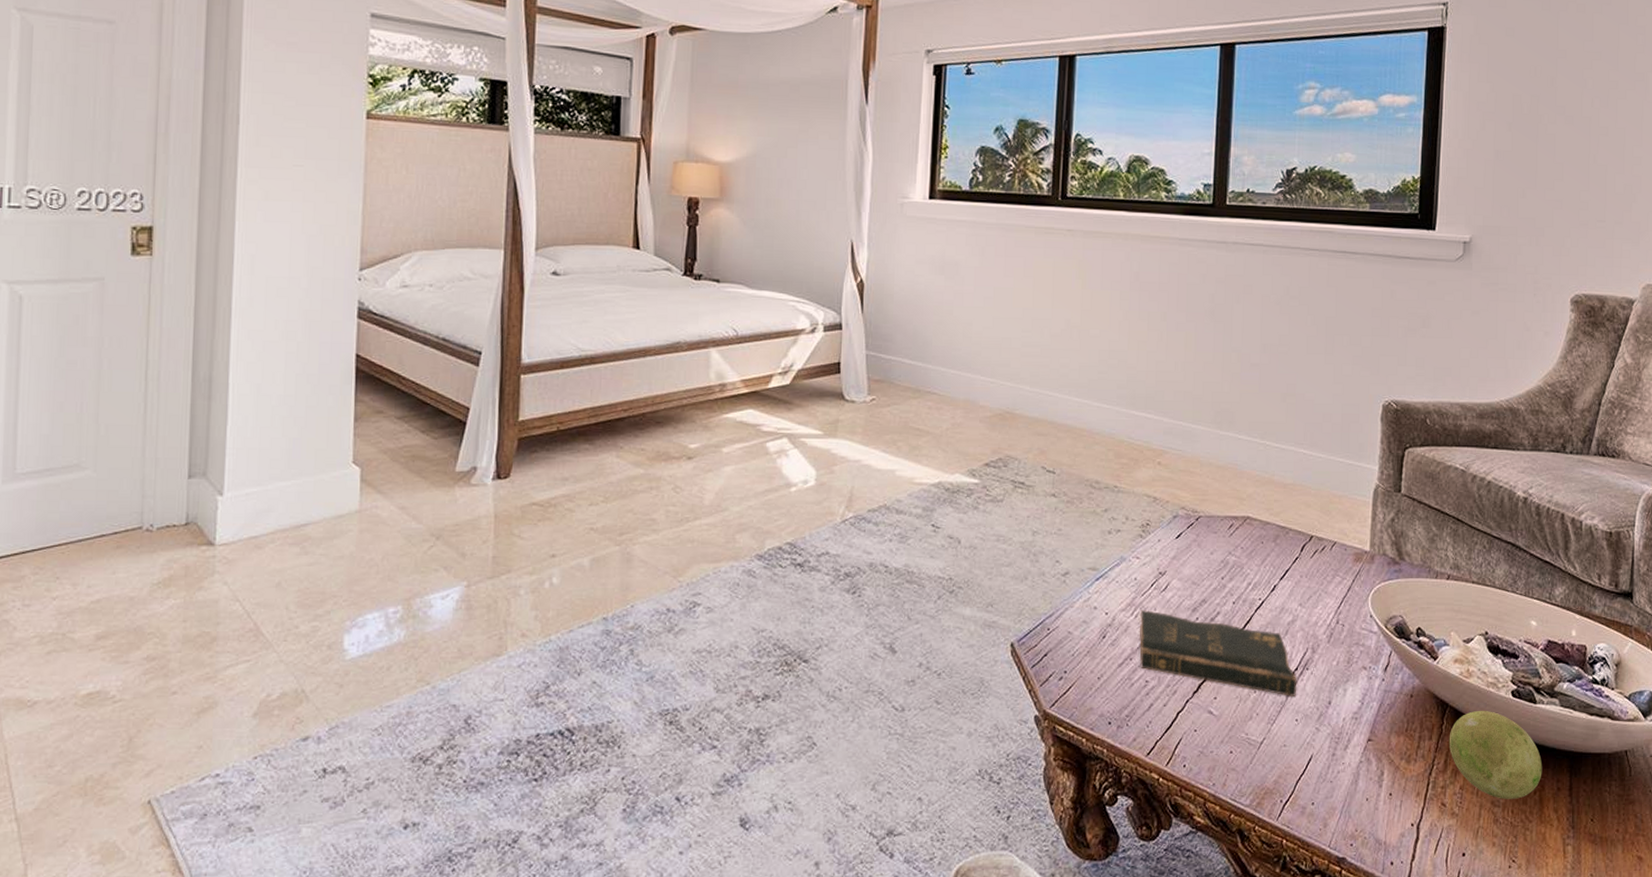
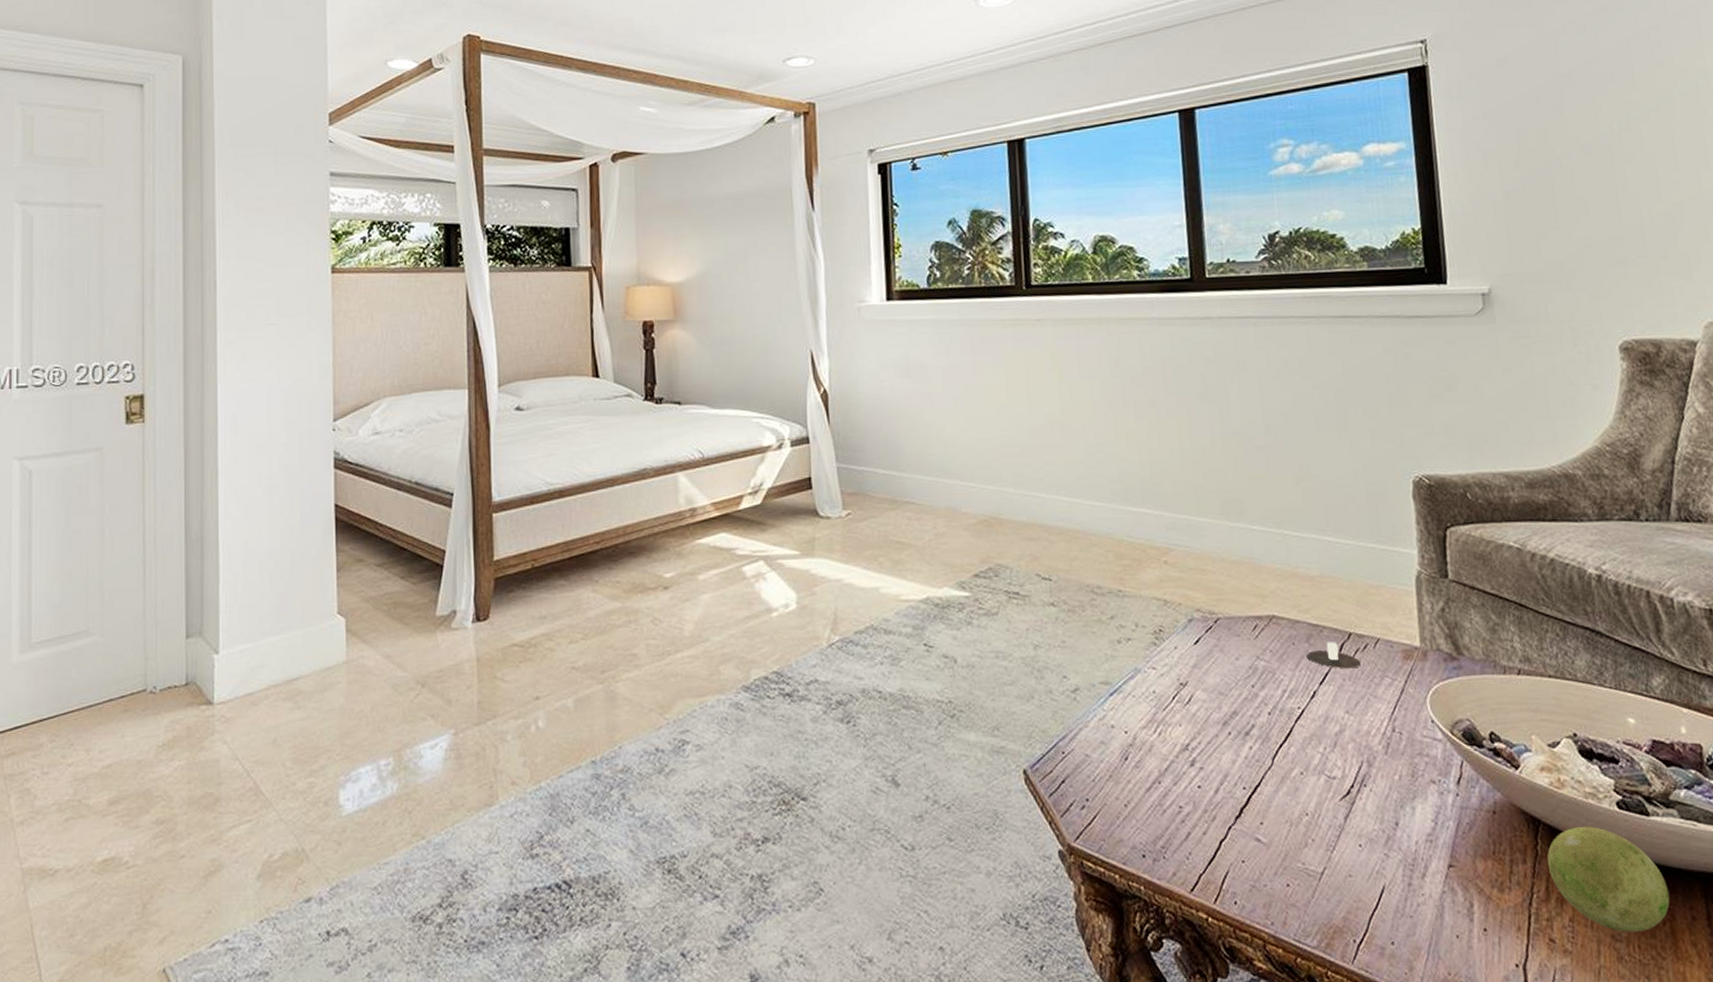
bible: present [1140,610,1296,698] -> none [1164,726,1356,820]
candle: none [1272,543,1318,567] -> present [1307,642,1362,669]

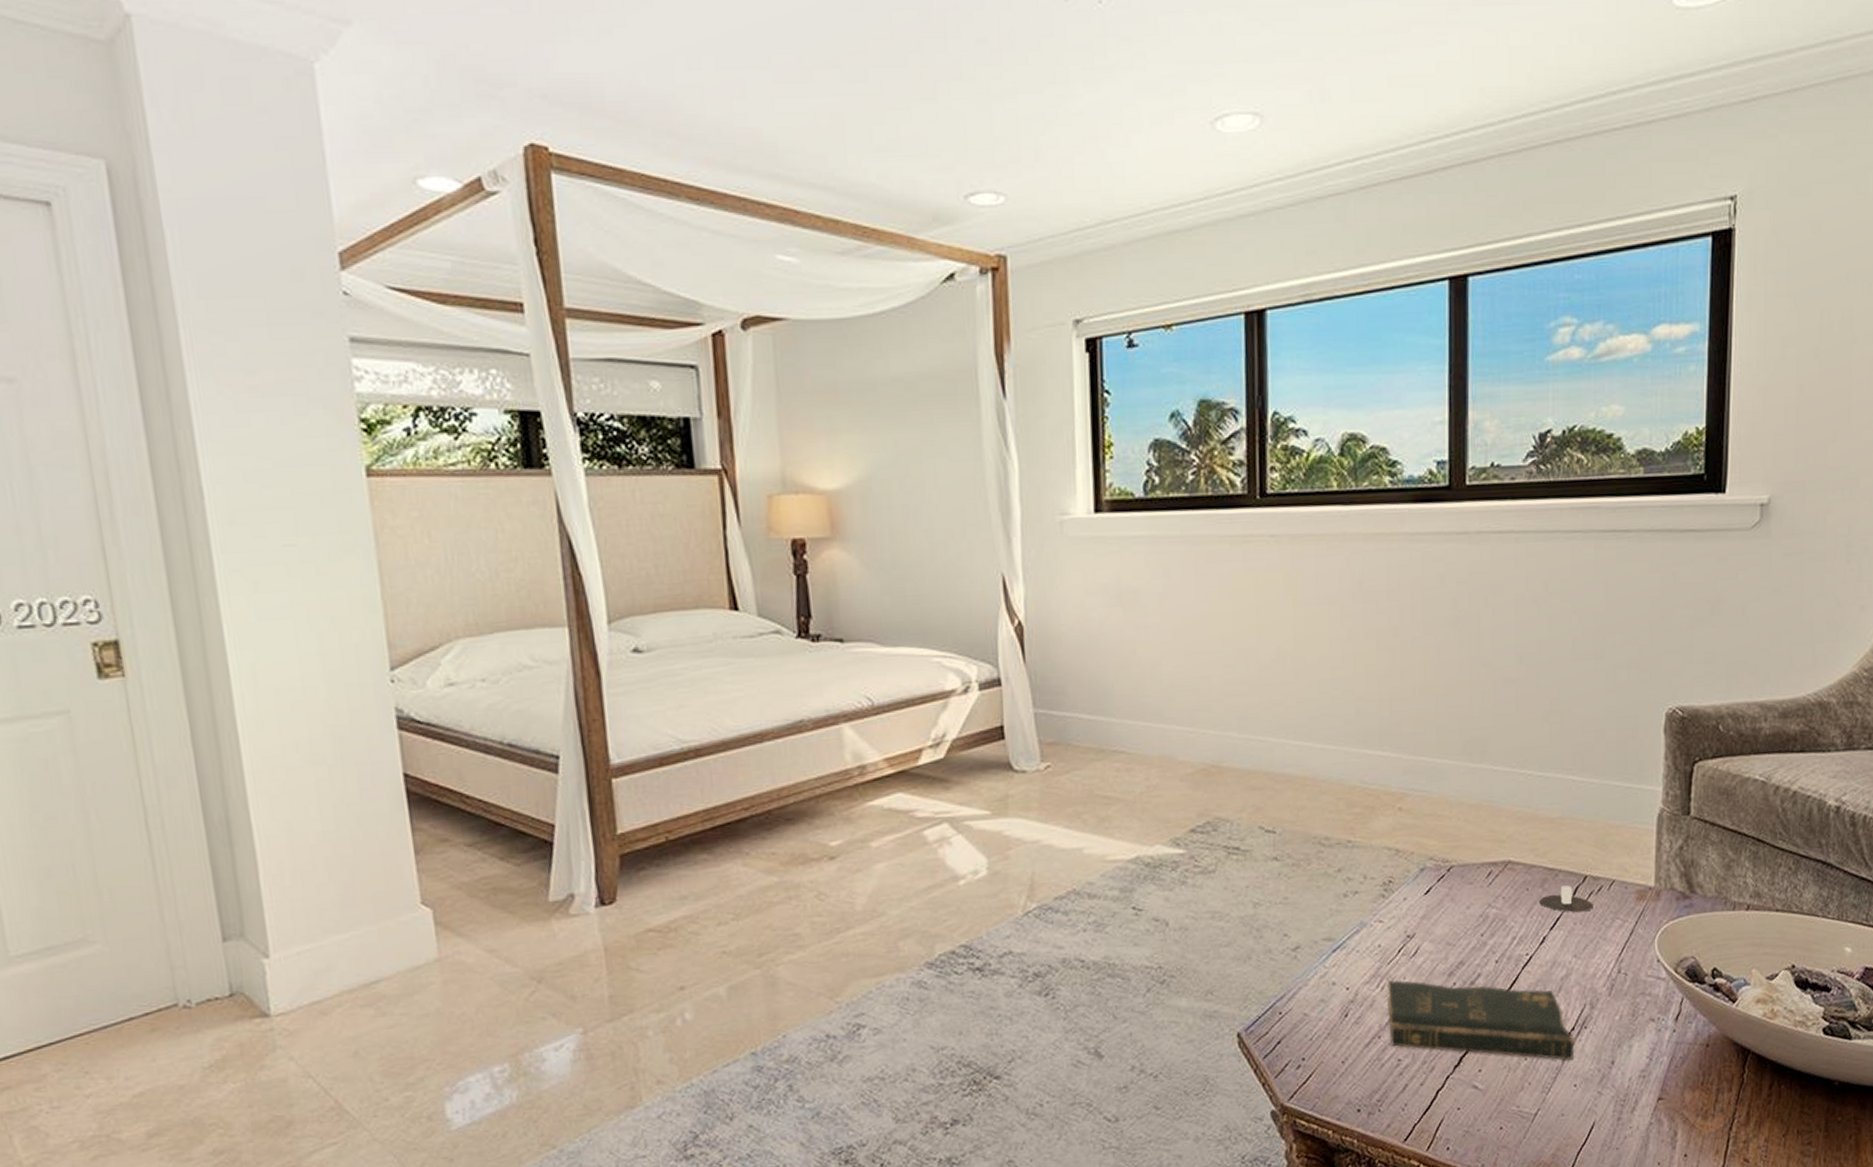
bible: none [1164,726,1356,820] -> present [1388,980,1573,1061]
decorative ball: present [1547,826,1670,932] -> none [1751,1053,1859,1148]

